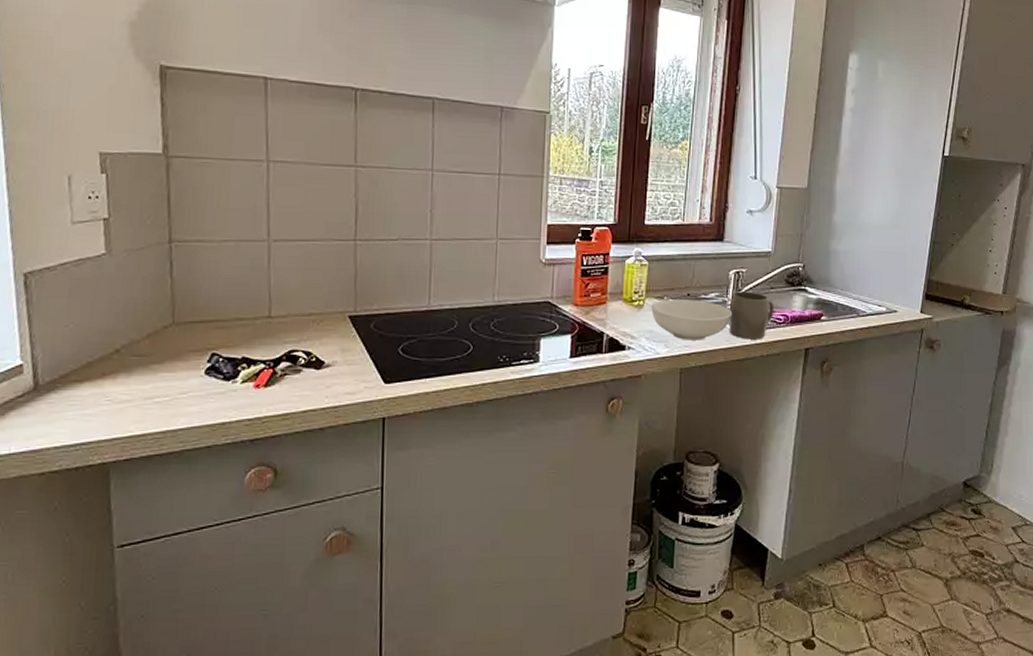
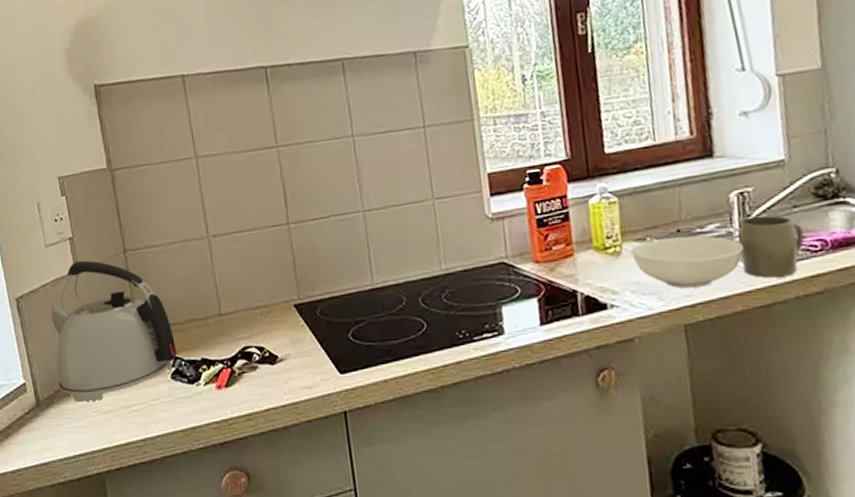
kettle: none [64,244,216,389] -> present [49,260,177,402]

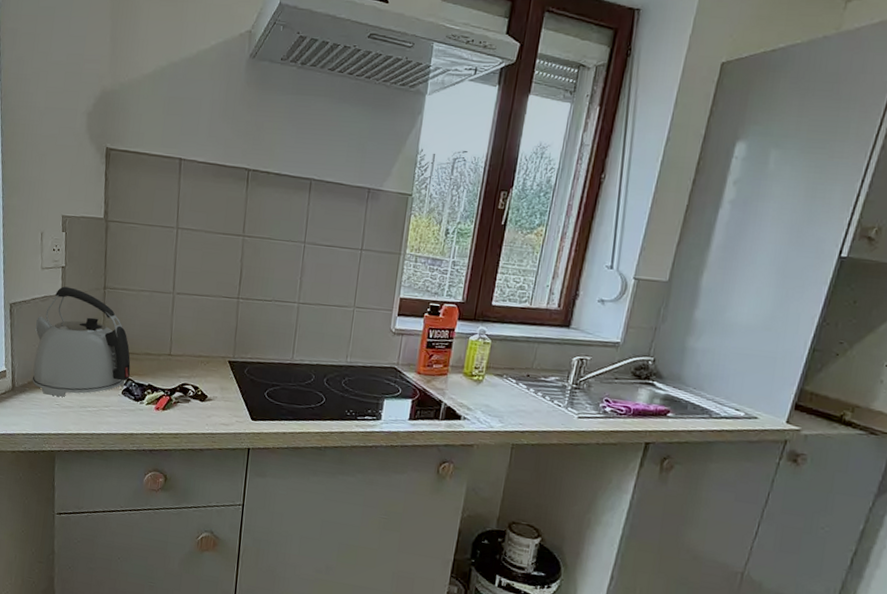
bowl: present [630,235,745,289] -> none [489,377,572,421]
mug: present [737,215,805,278] -> none [565,377,617,427]

